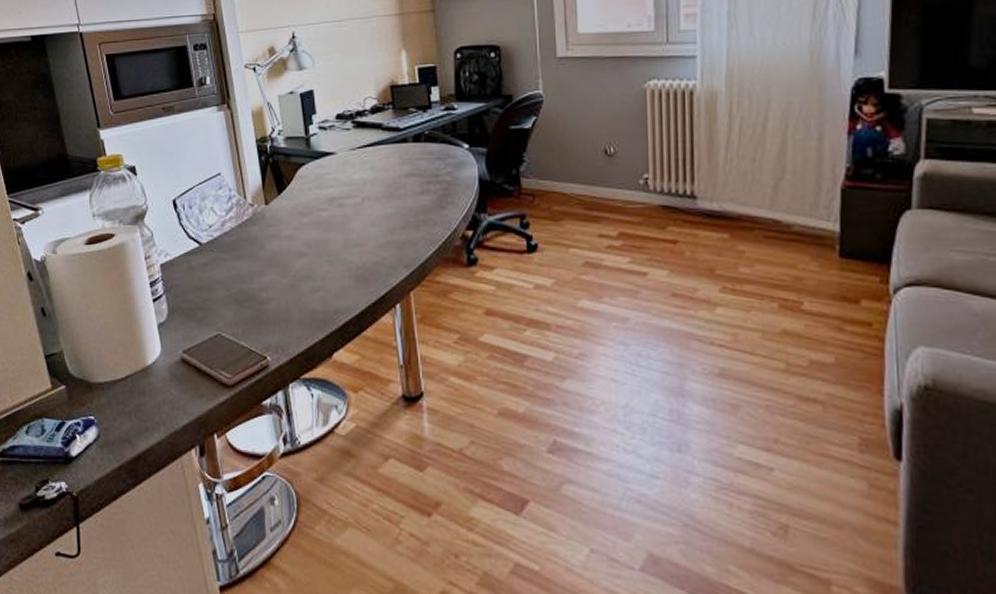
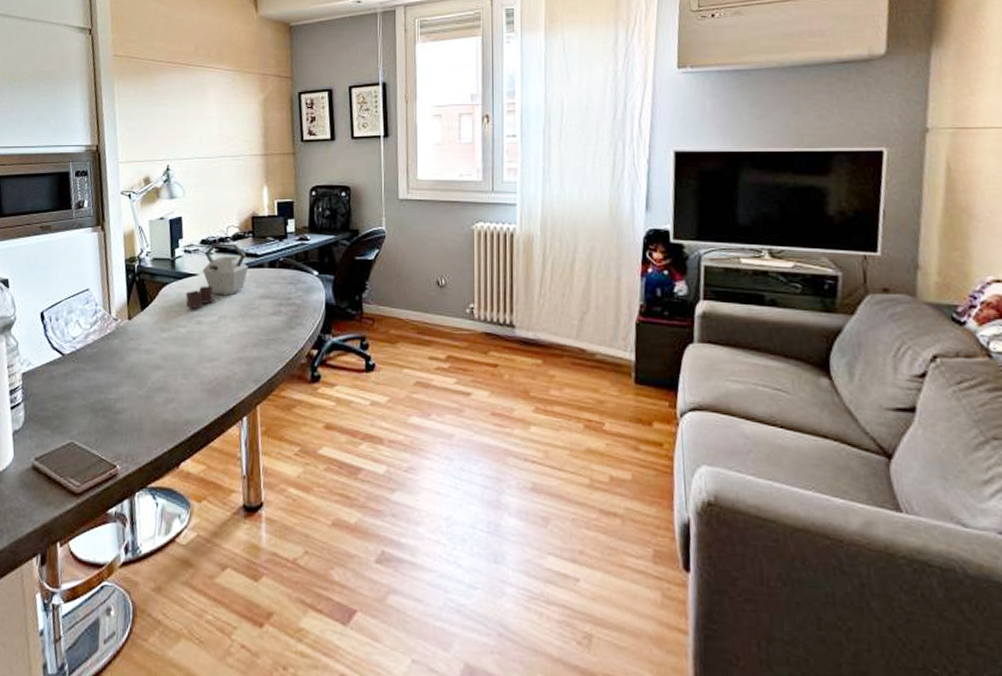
kettle: none [325,117,391,192] -> present [186,243,248,310]

